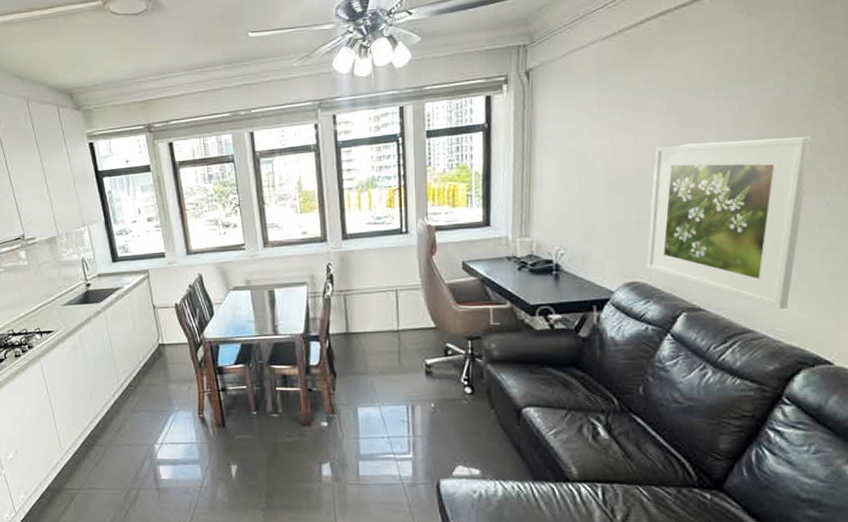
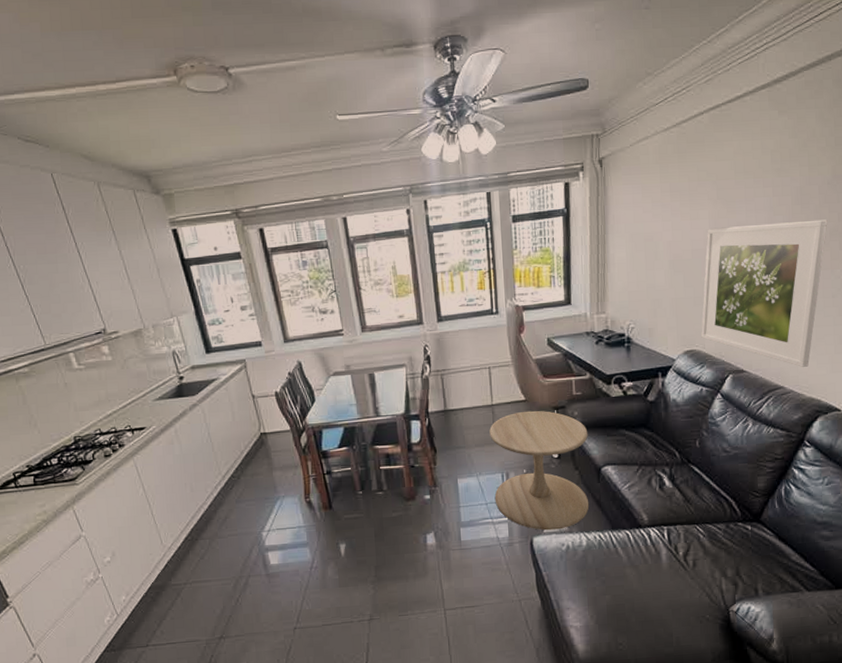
side table: none [394,339,507,474] -> present [489,410,589,531]

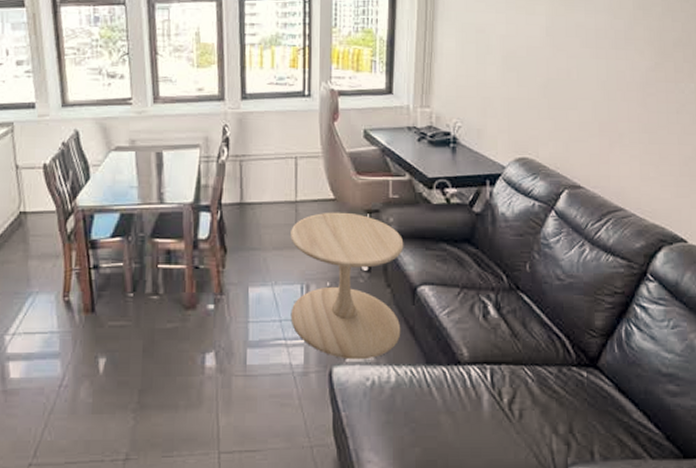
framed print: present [701,219,828,367] -> none [535,25,671,188]

